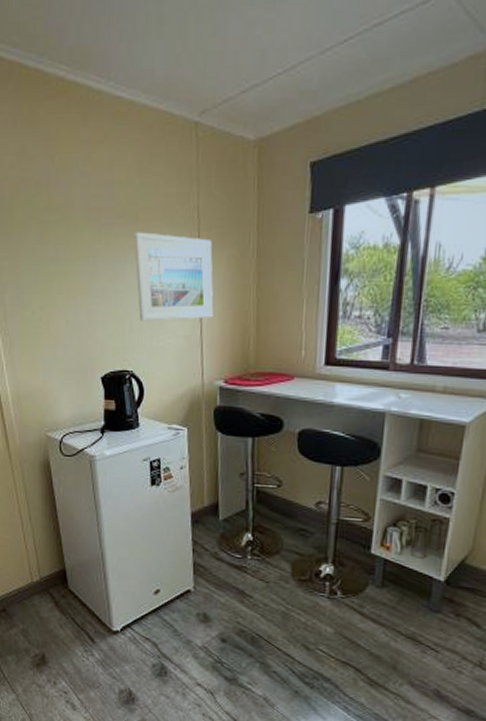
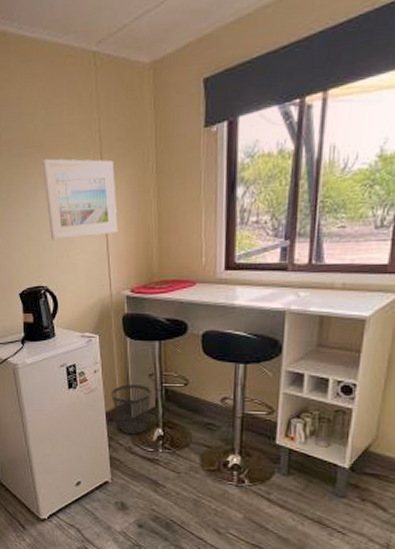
wastebasket: none [198,483,242,539] -> present [111,384,151,434]

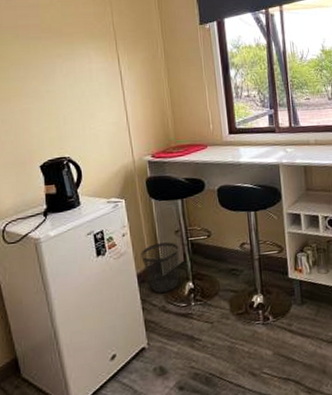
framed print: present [41,158,118,241] -> none [59,43,136,114]

